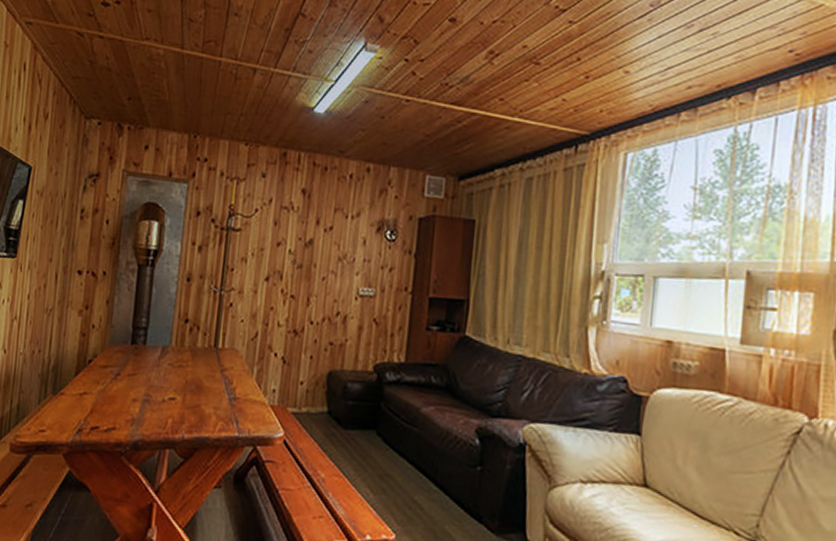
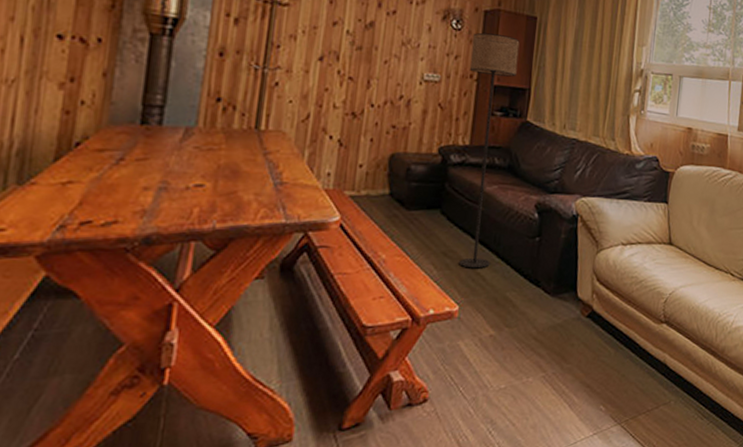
floor lamp: none [395,241,457,496] -> present [459,32,520,269]

